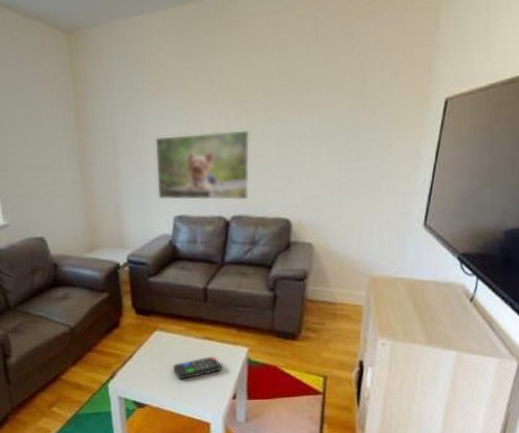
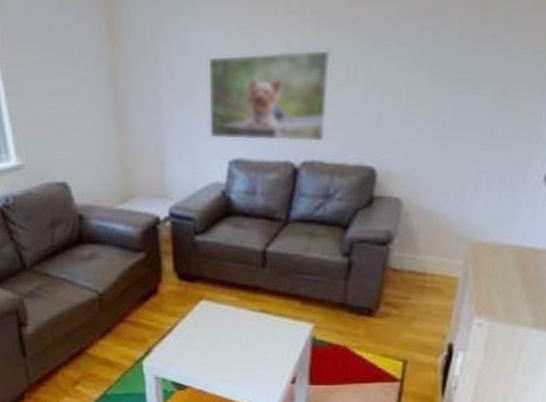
remote control: present [173,356,221,380] -> none [221,332,279,359]

